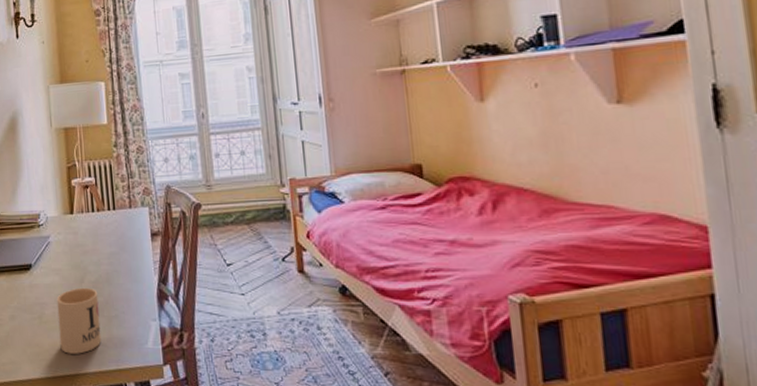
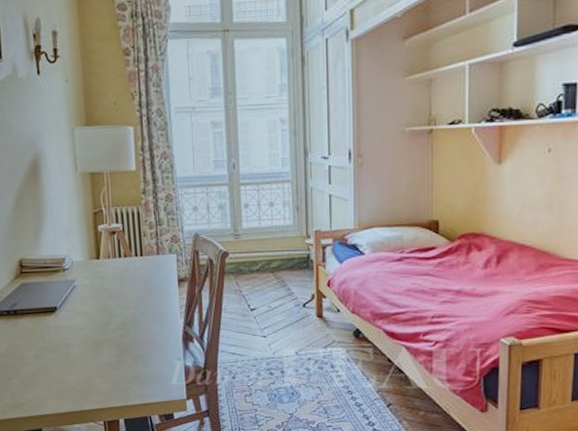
mug: present [56,287,102,354] -> none [82,329,127,390]

